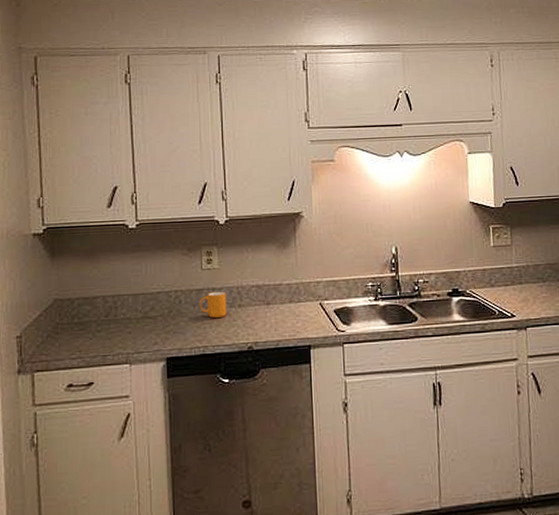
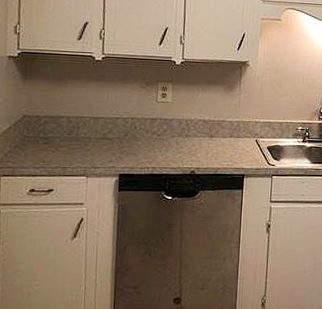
mug: present [199,291,227,319] -> none [152,122,176,145]

